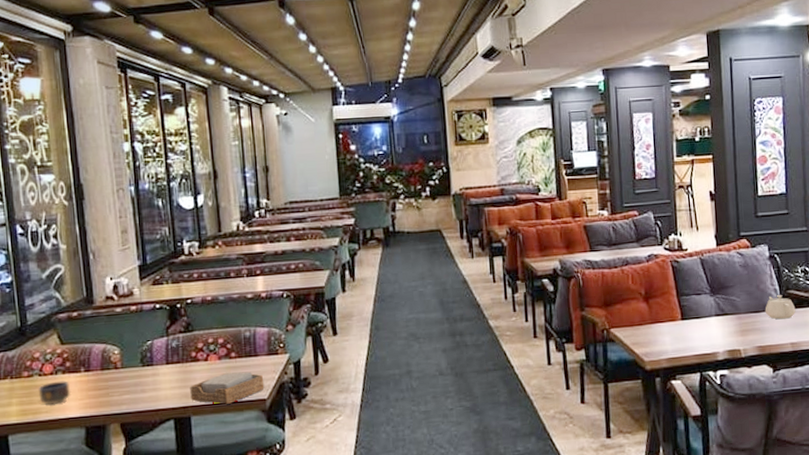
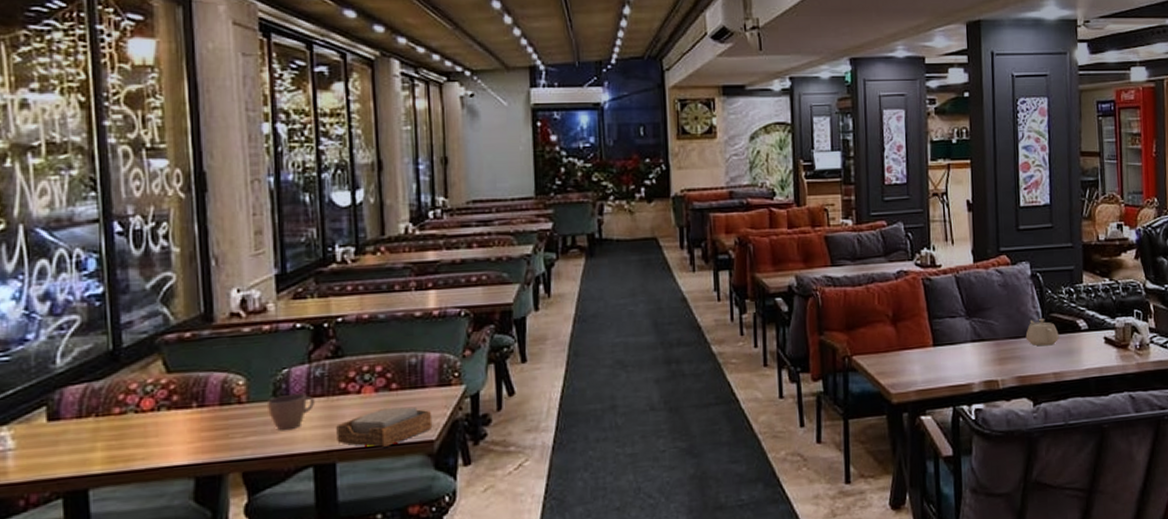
mug: present [38,381,71,405] -> none [133,419,178,450]
cup: none [136,360,173,390] -> present [266,393,316,430]

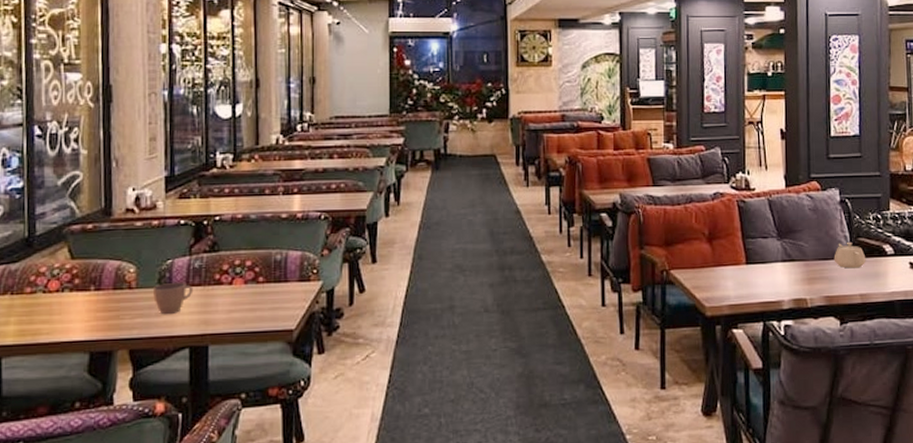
napkin holder: present [336,406,433,447] -> none [210,298,293,334]

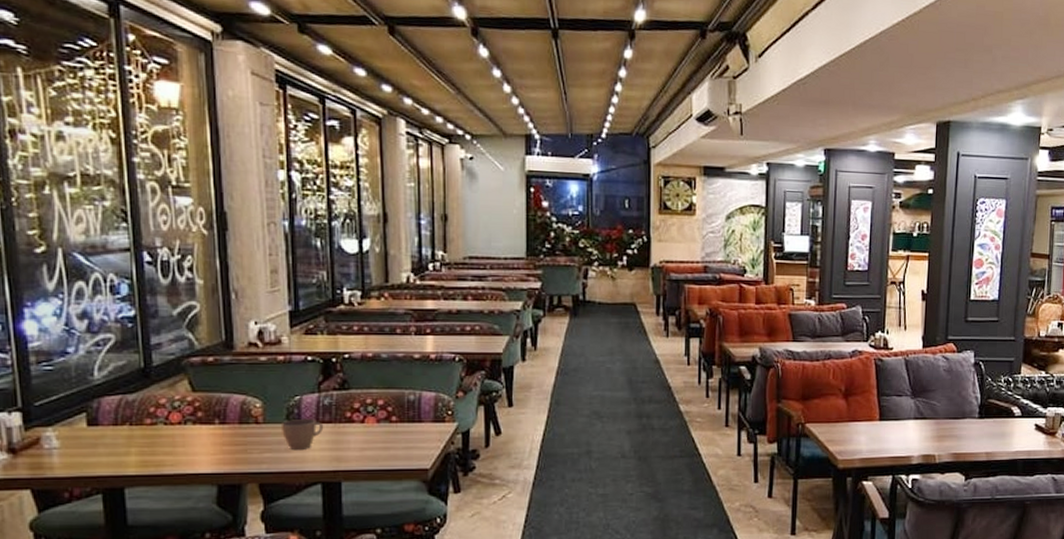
teapot: present [834,241,866,269] -> none [964,402,994,428]

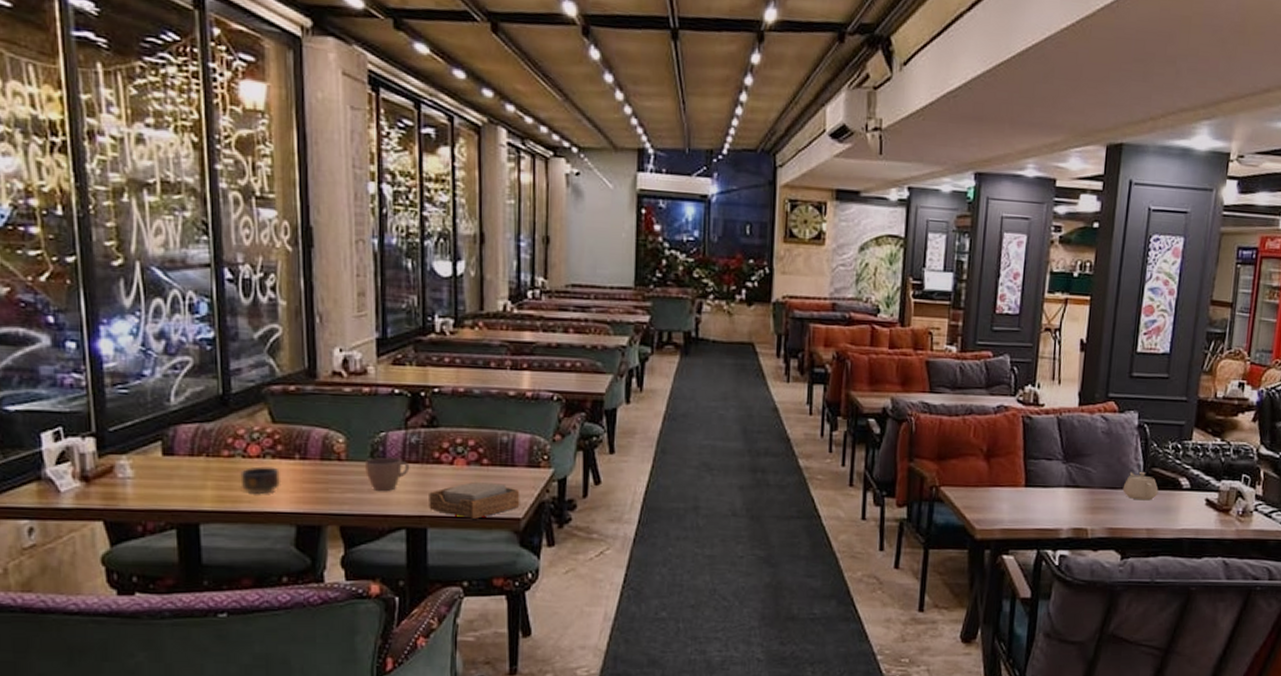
mug: none [163,432,202,459] -> present [240,466,281,495]
napkin holder: none [342,437,428,471] -> present [429,481,520,519]
teapot: none [964,402,994,428] -> present [1122,471,1159,501]

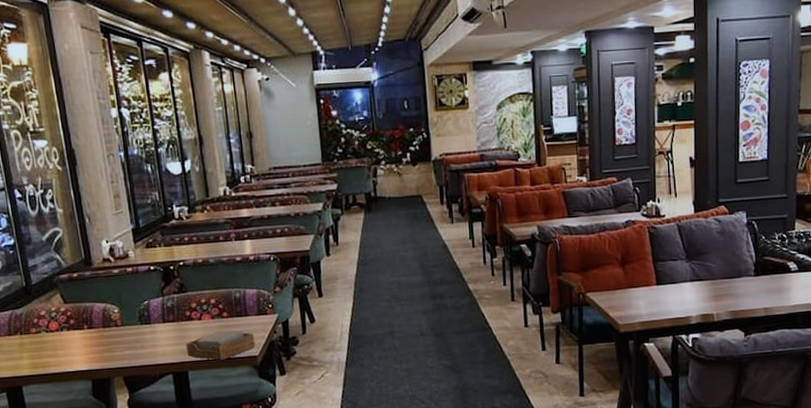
mug: present [240,466,281,495] -> none [46,337,77,360]
cup: present [364,457,410,491] -> none [135,319,170,346]
teapot: present [1122,471,1159,501] -> none [740,260,771,286]

